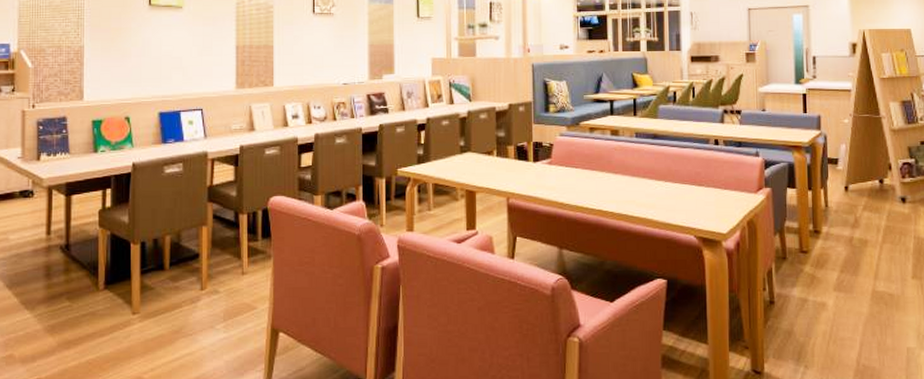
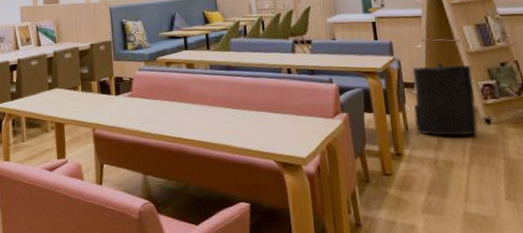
trash can: none [835,138,894,214] -> present [413,62,478,136]

